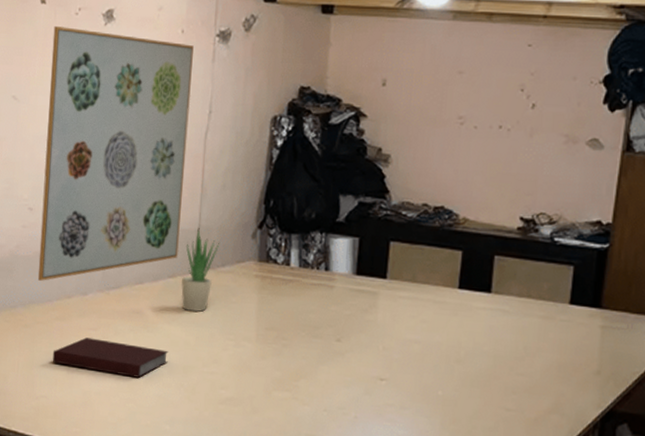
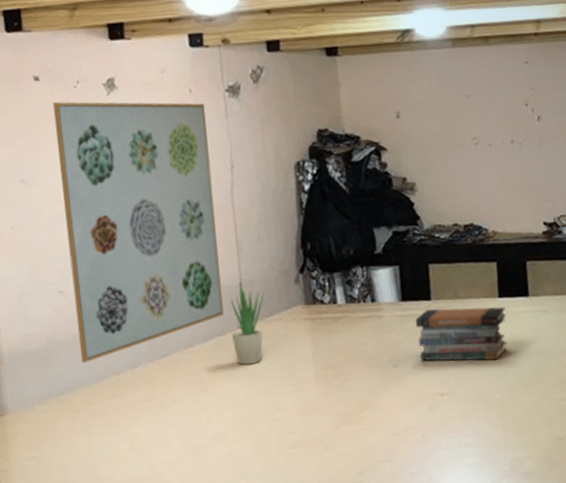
notebook: present [52,337,169,378] -> none [110,407,232,442]
book stack: none [365,288,464,354] -> present [416,306,508,361]

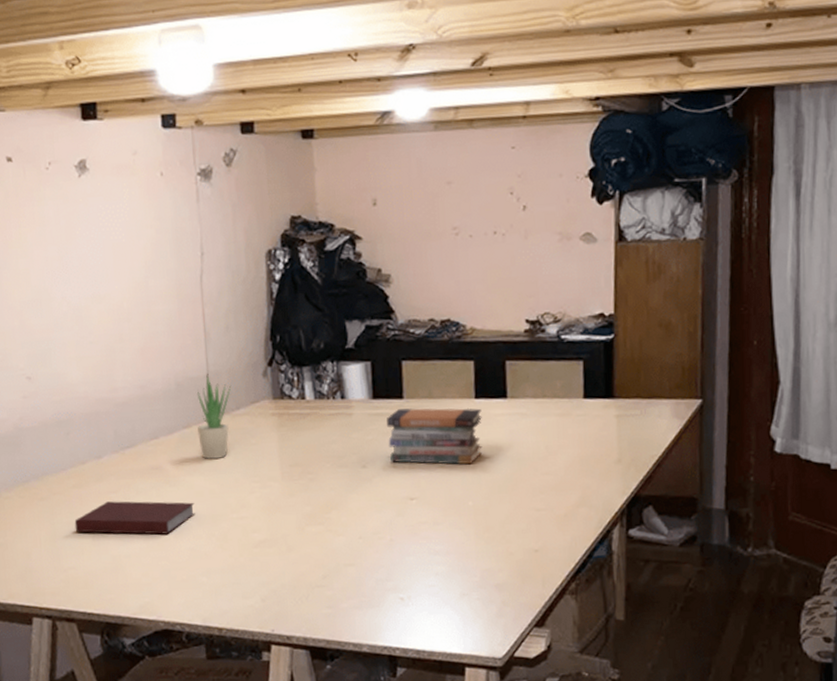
wall art: present [52,101,224,363] -> none [24,183,190,451]
notebook: none [110,407,232,442] -> present [74,501,195,535]

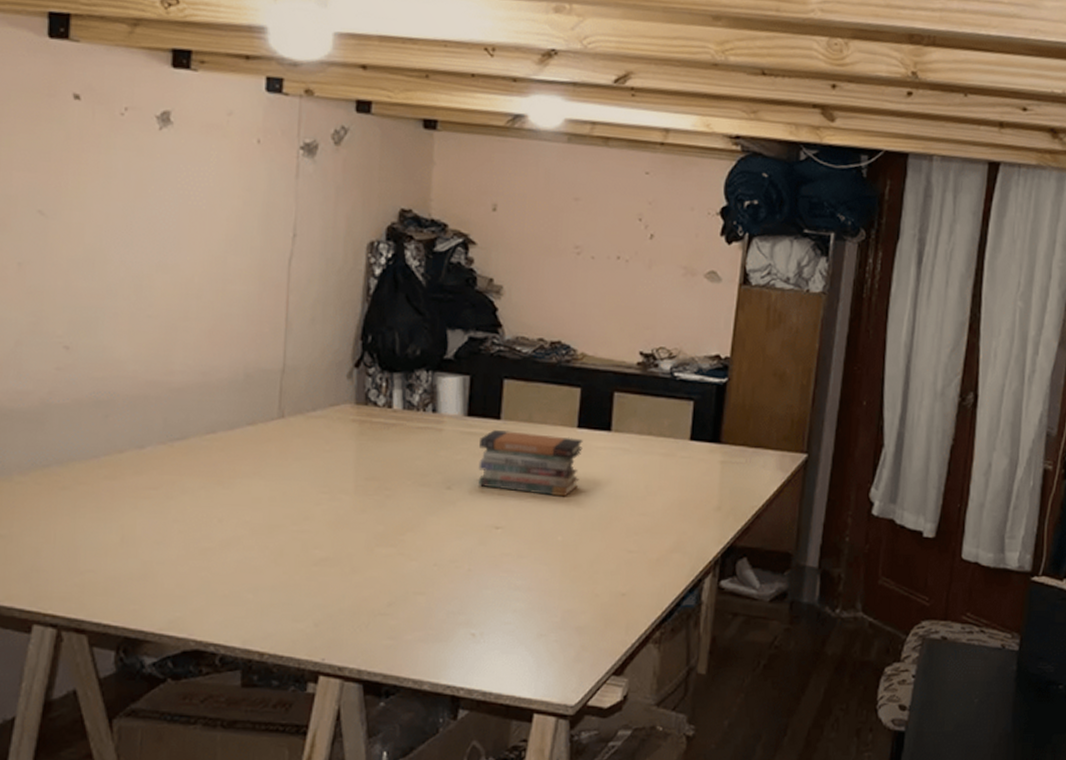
notebook: present [74,501,195,535] -> none [100,498,250,542]
potted plant: present [196,374,232,459] -> none [264,368,310,463]

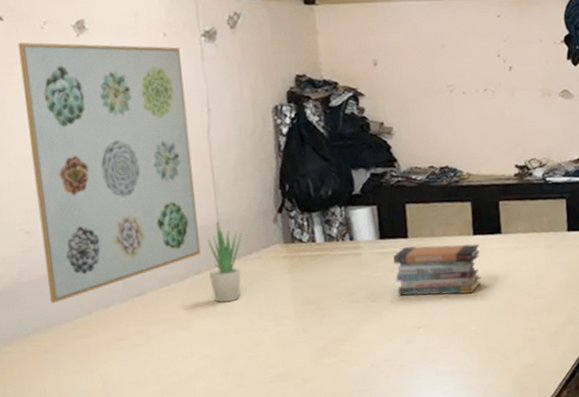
wall art: none [78,127,273,434] -> present [17,42,201,303]
potted plant: none [264,368,310,463] -> present [207,222,243,302]

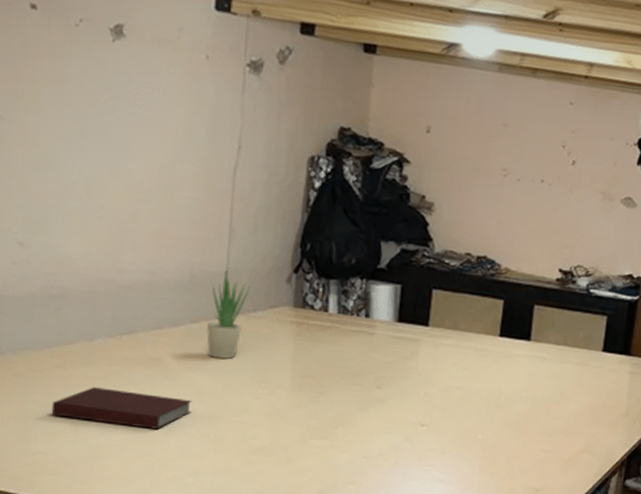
wall art: present [17,42,201,303] -> none [31,36,220,325]
notebook: none [82,344,210,381] -> present [51,387,192,429]
book stack: present [393,243,482,296] -> none [407,336,504,400]

